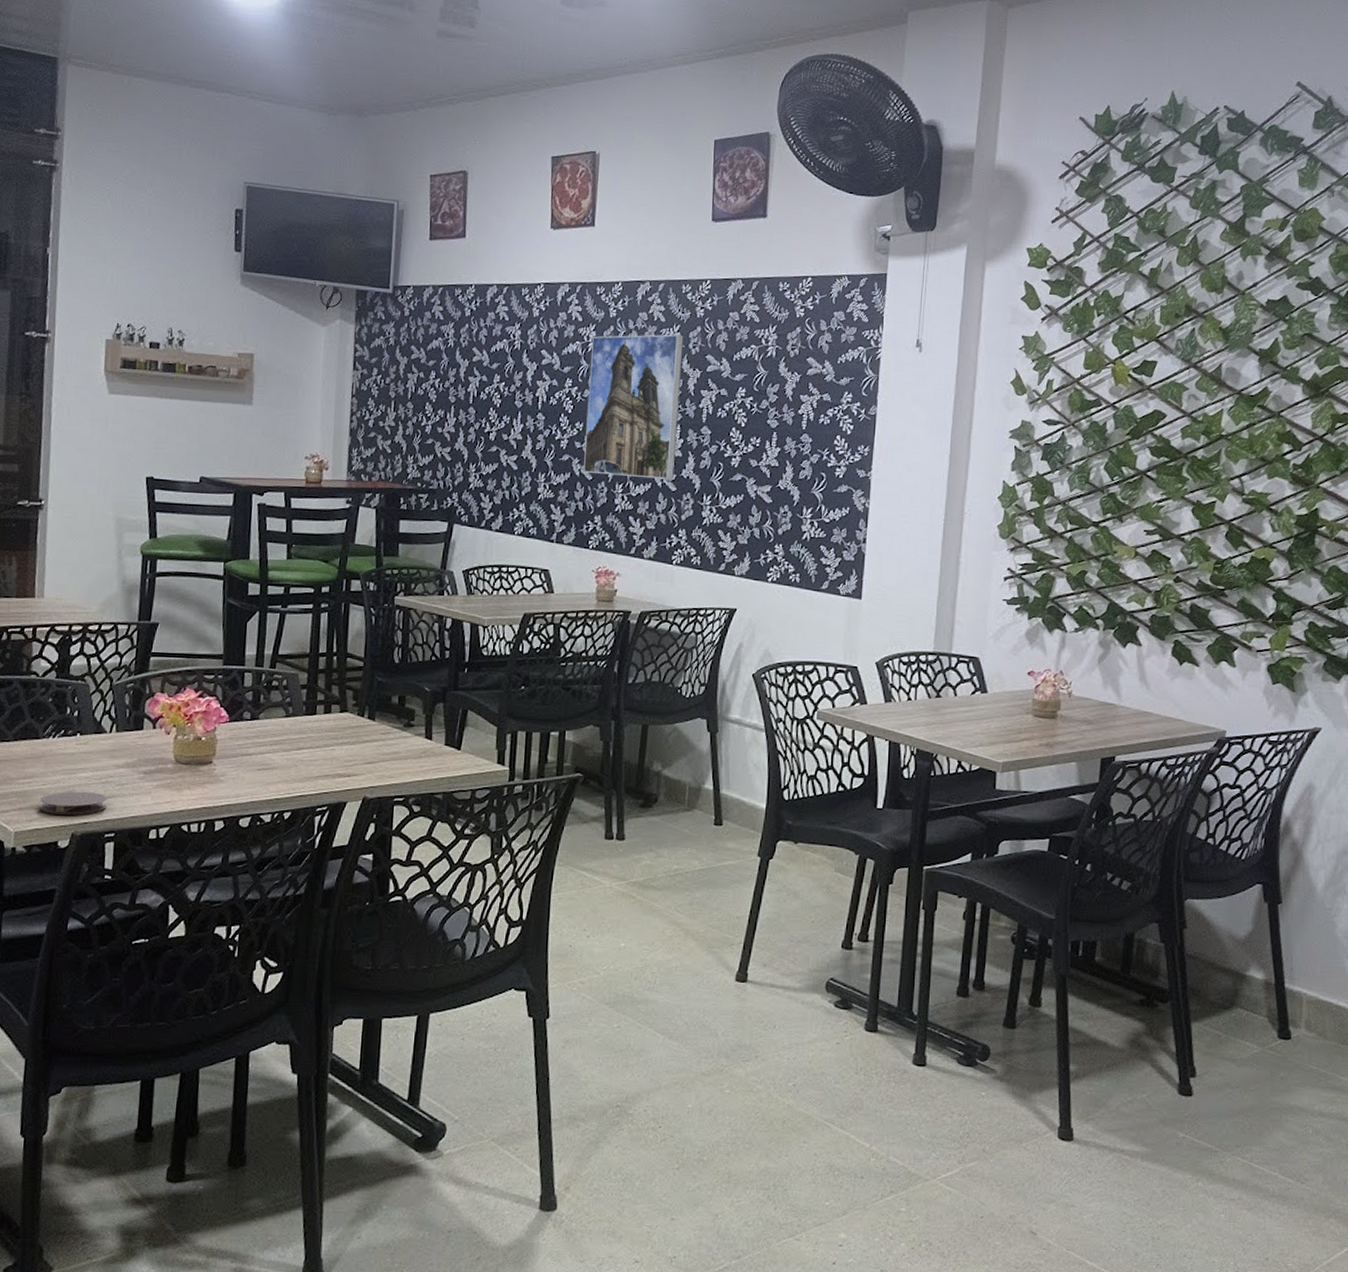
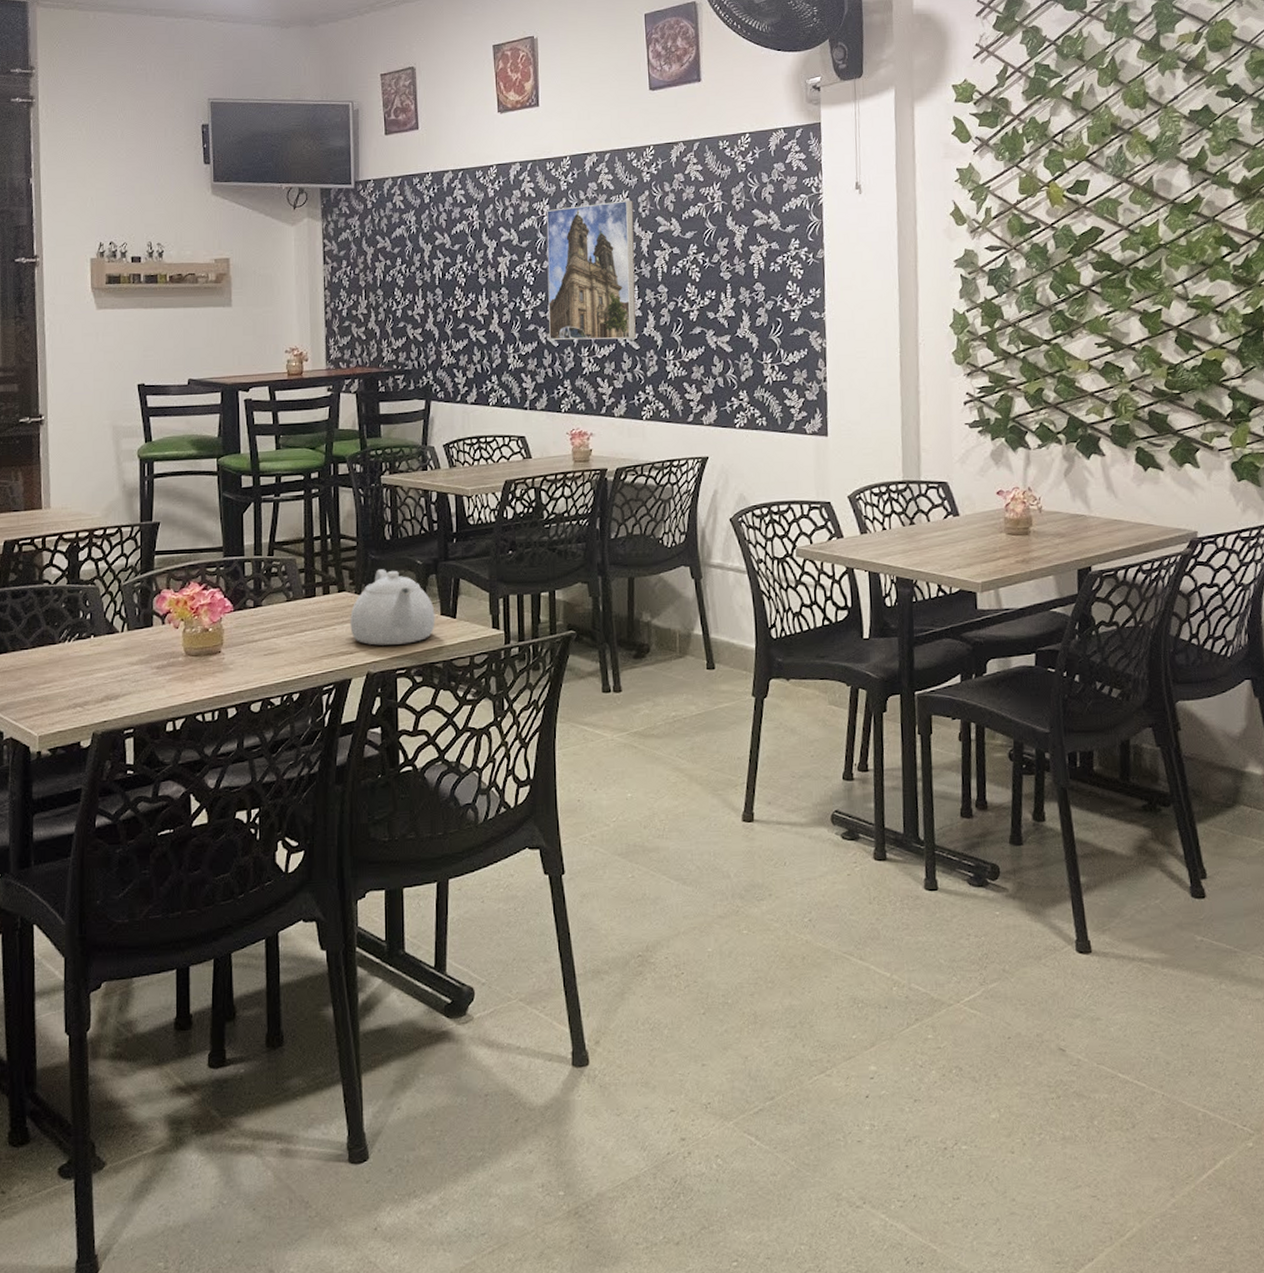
coaster: present [39,791,107,815] -> none [61,690,124,716]
teapot: none [349,692,440,772] -> present [350,569,435,646]

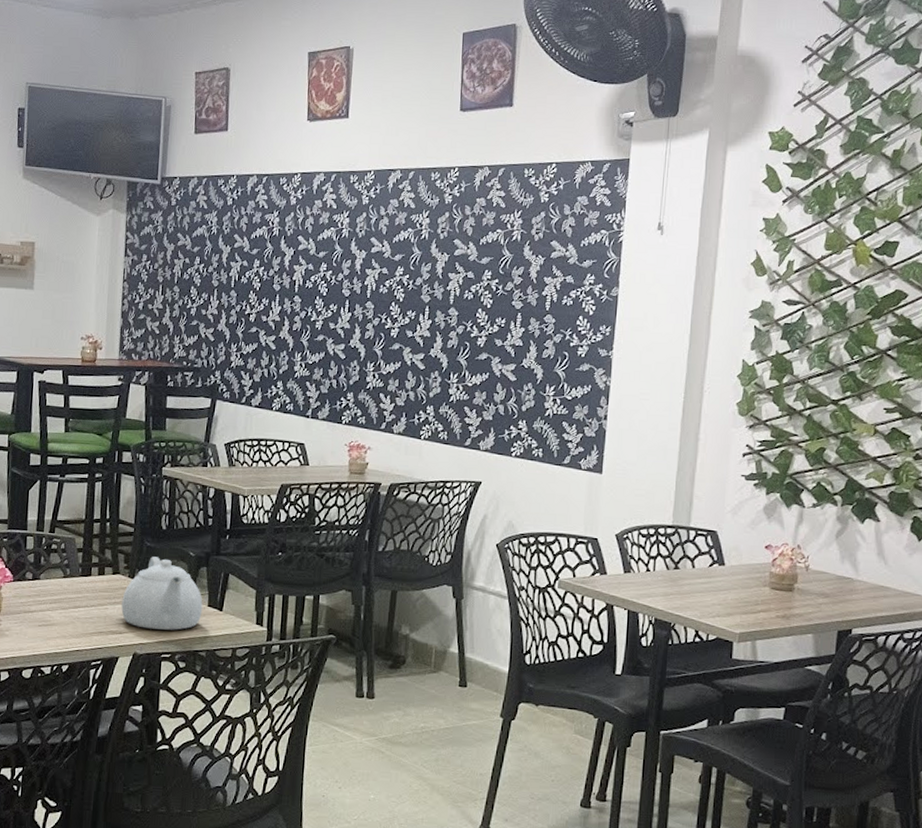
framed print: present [546,200,636,340] -> none [337,220,433,359]

